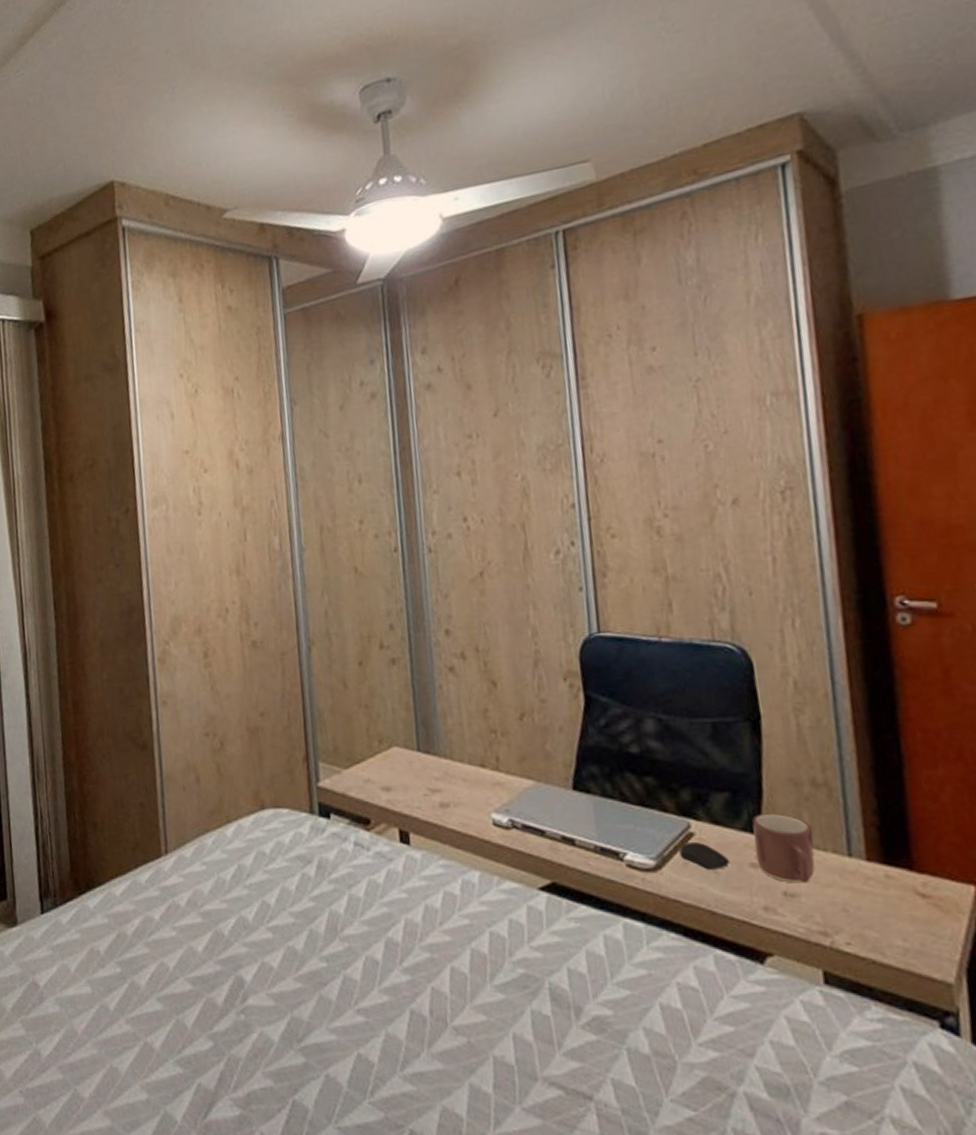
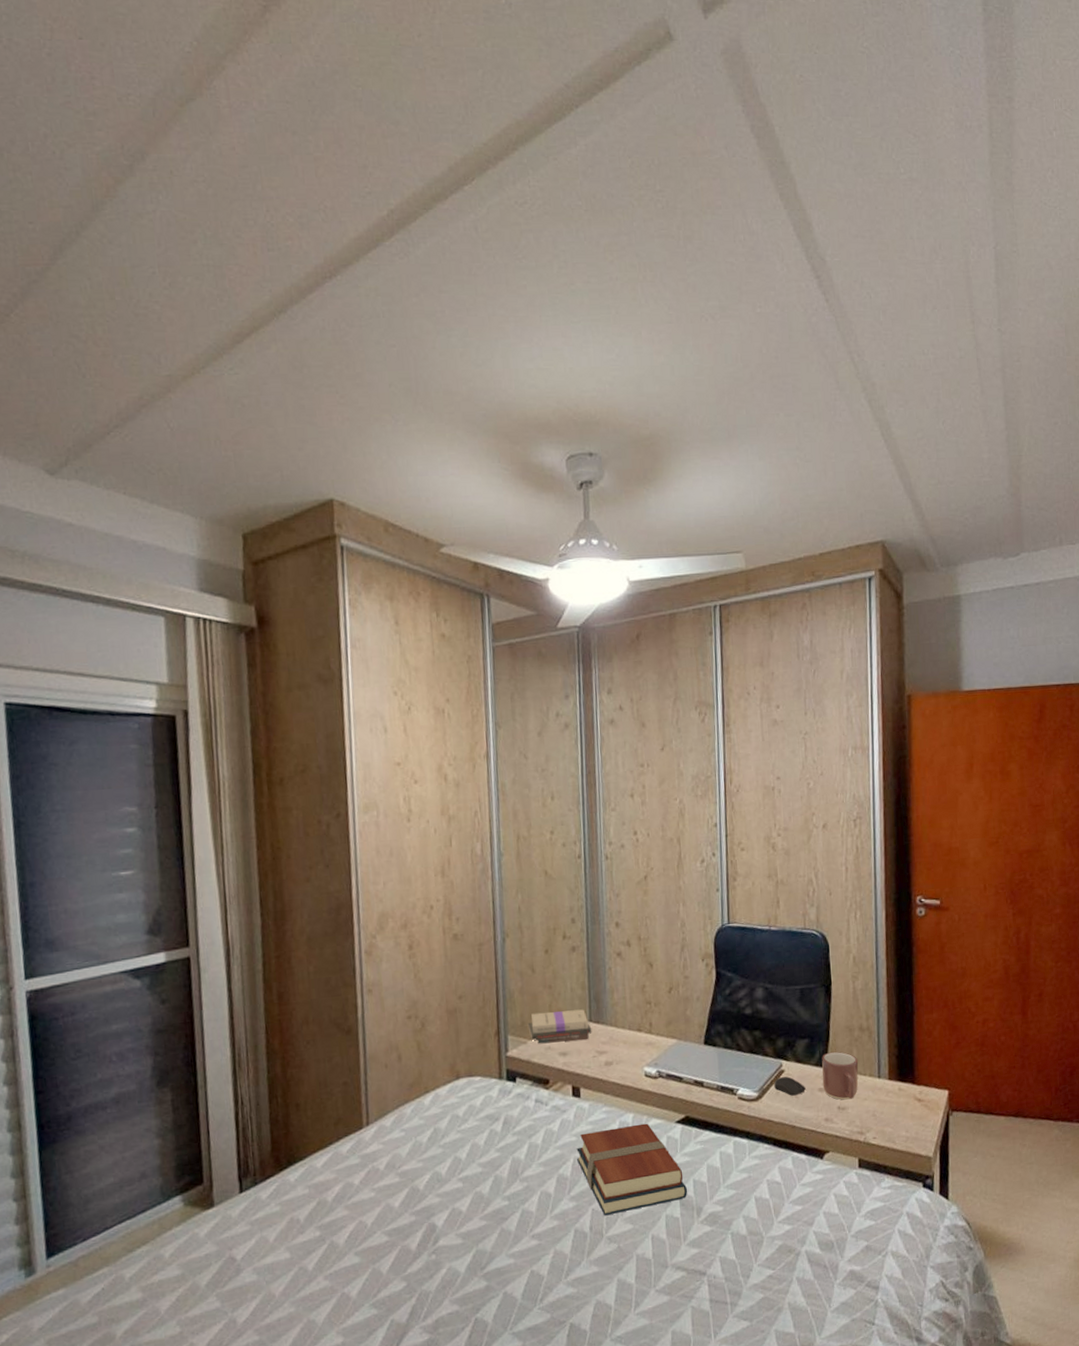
books: none [341,735,422,775] -> present [527,1009,592,1044]
books: none [408,886,561,999] -> present [576,1123,688,1216]

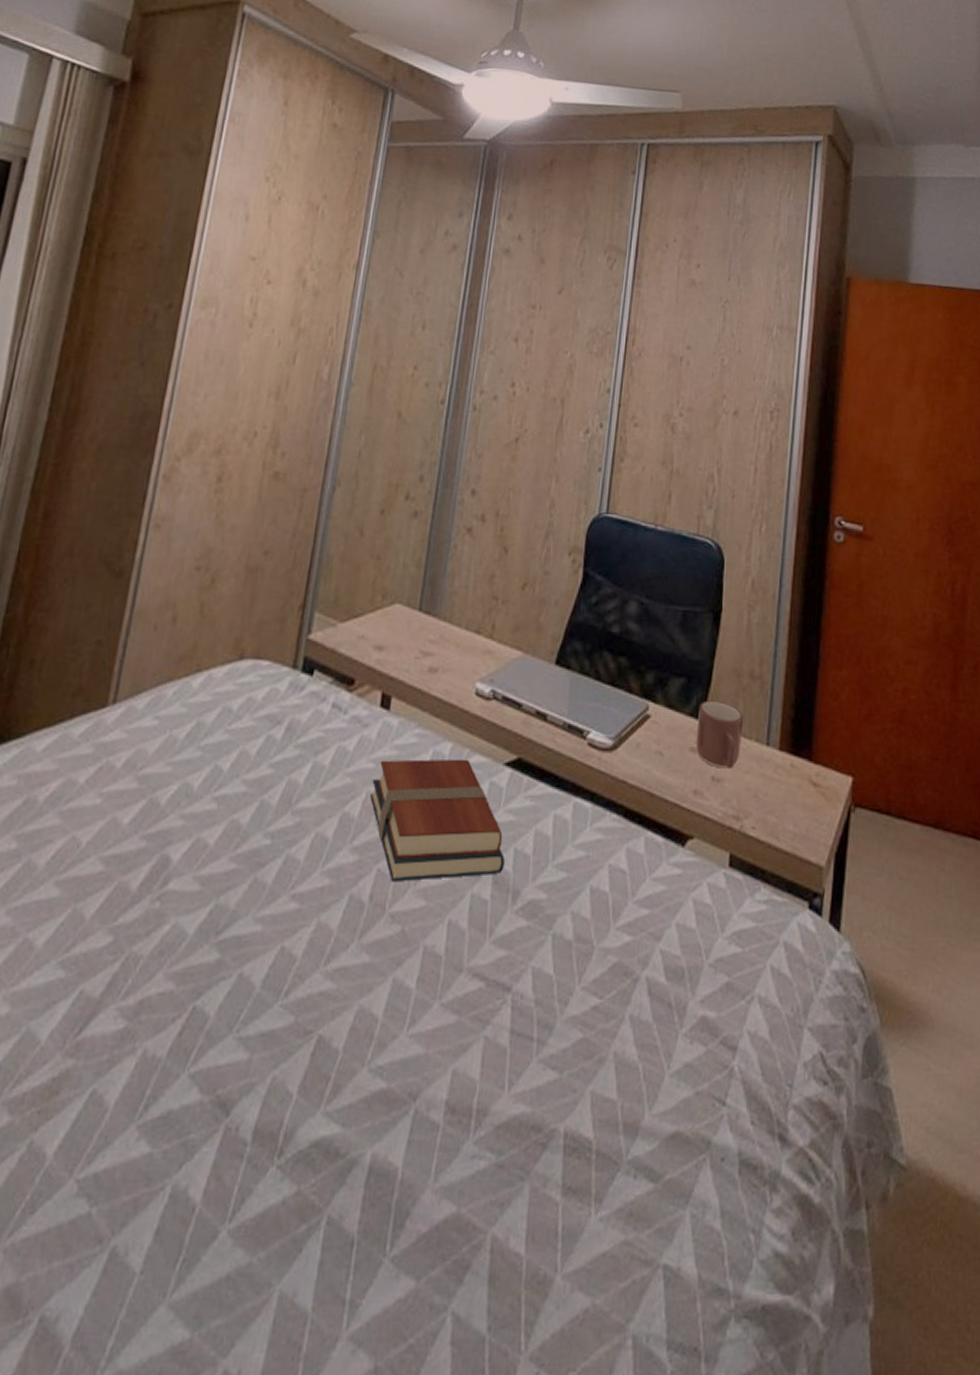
books: present [527,1009,592,1044] -> none [341,588,420,633]
computer mouse: present [774,1076,806,1096] -> none [635,723,674,752]

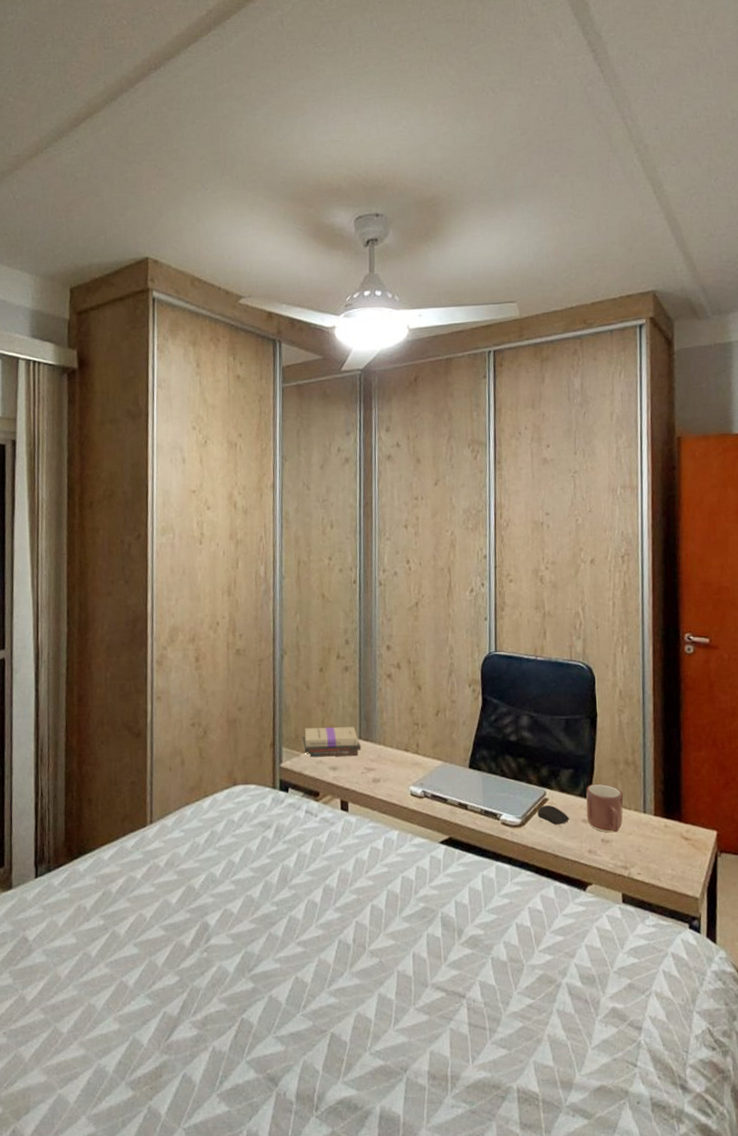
books: none [341,588,420,633] -> present [301,726,362,758]
books: present [370,758,506,882] -> none [343,841,450,930]
computer mouse: none [635,723,674,752] -> present [537,804,569,825]

